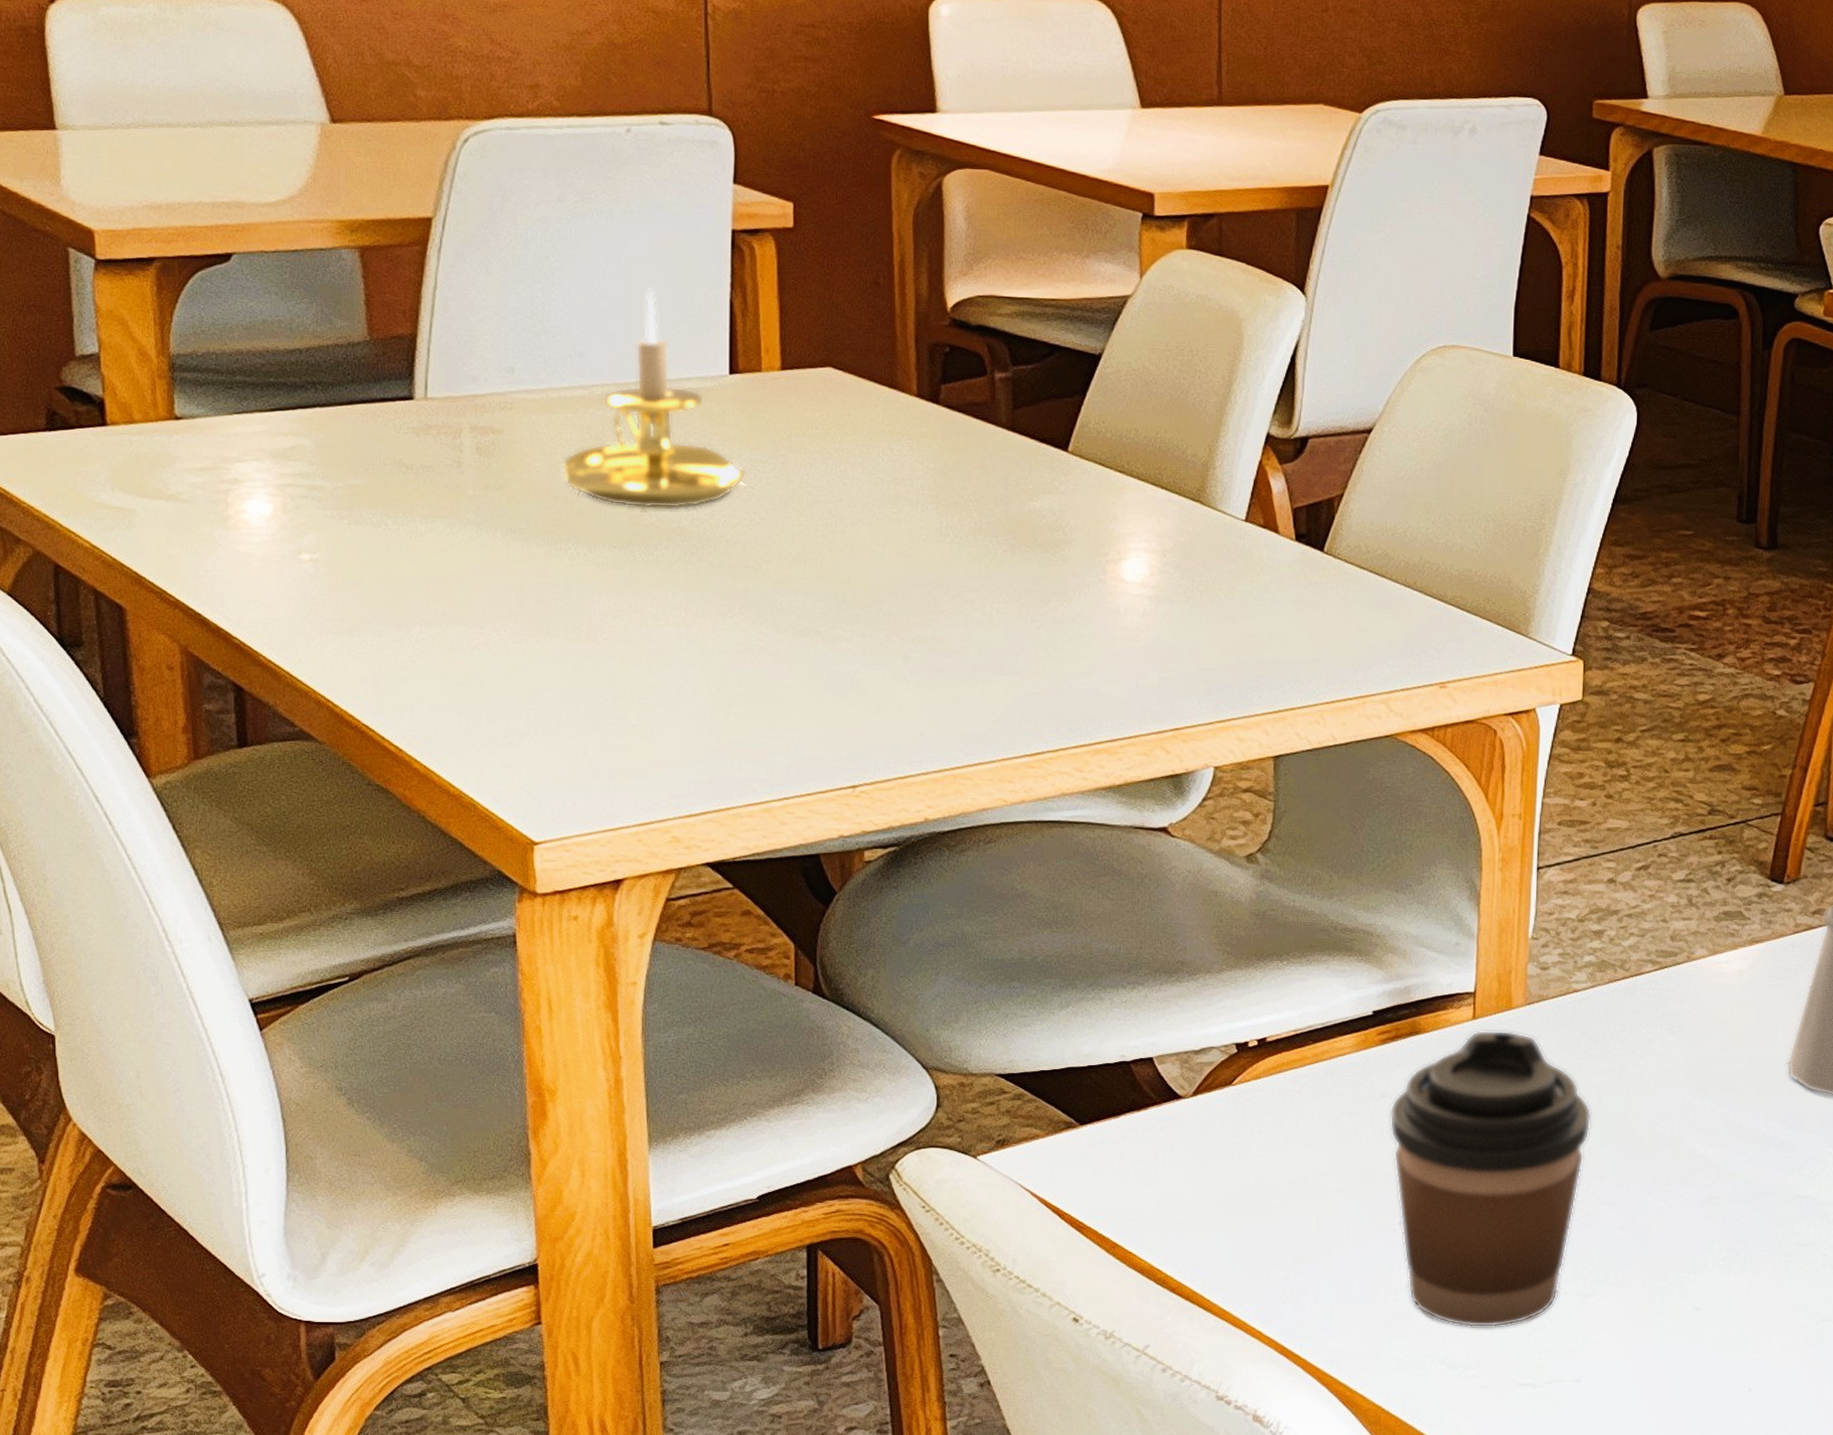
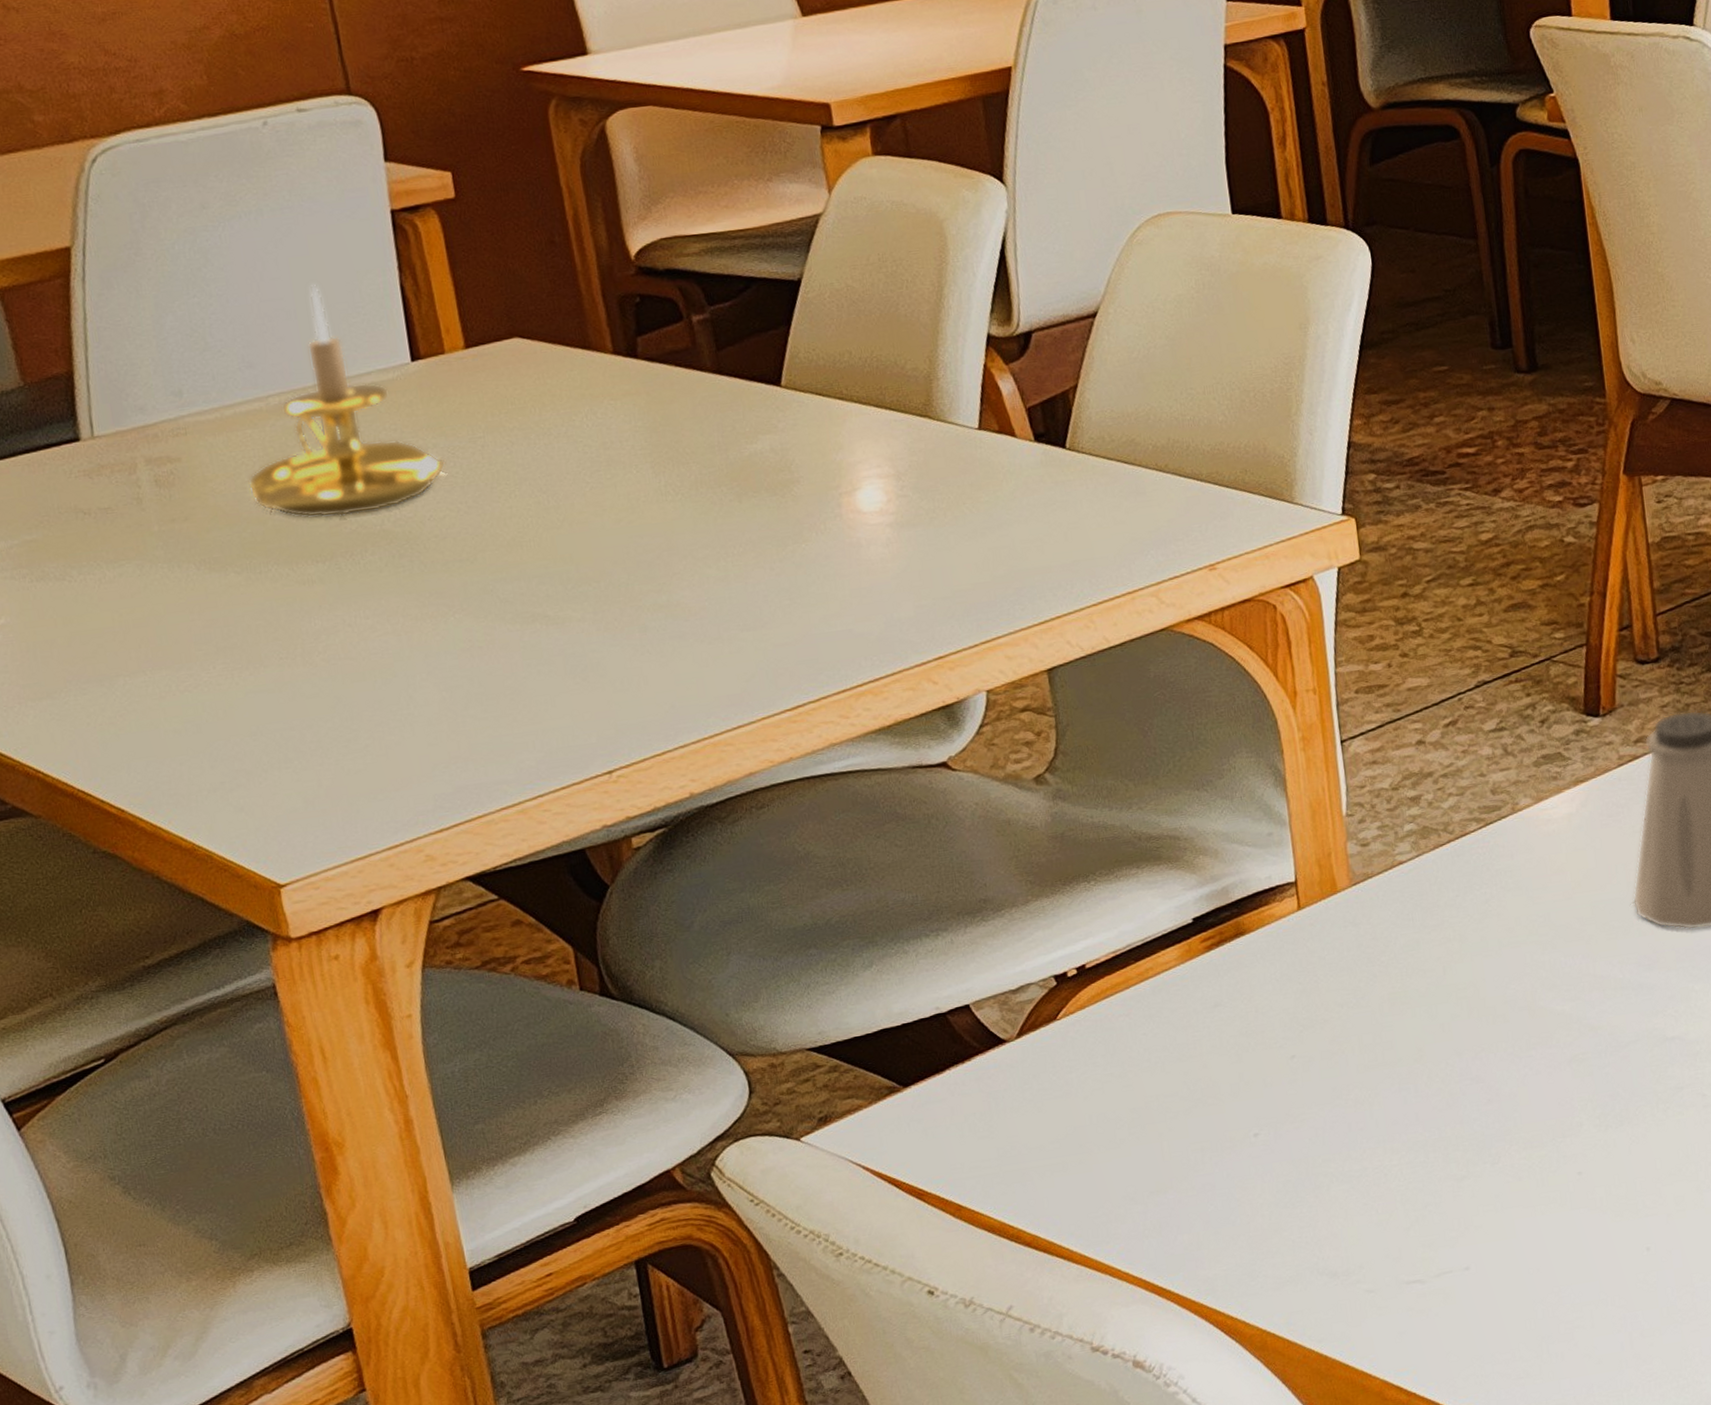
coffee cup: present [1389,1030,1591,1328] -> none [1226,915,1439,1233]

